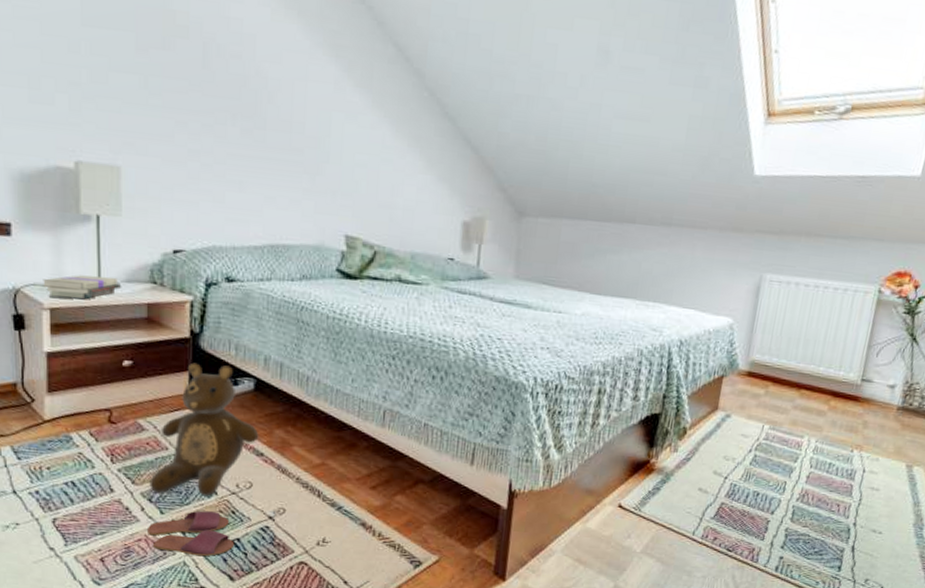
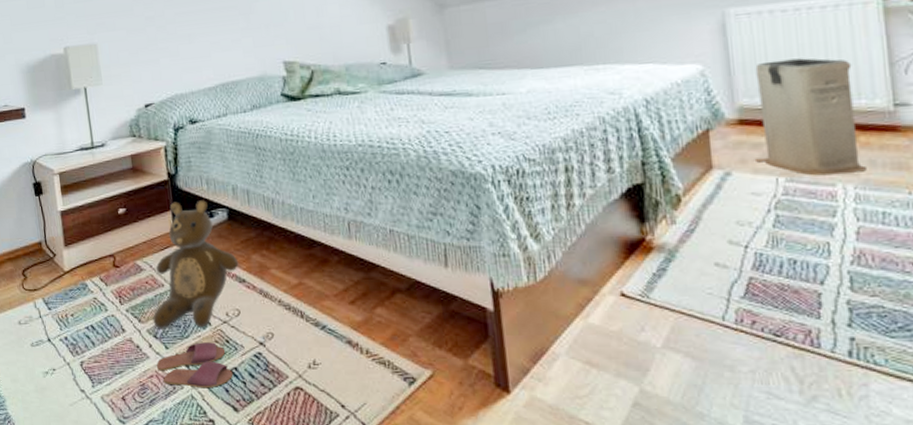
books: present [43,275,121,300] -> none [51,137,109,163]
laundry basket: none [750,326,843,430] -> present [754,58,866,176]

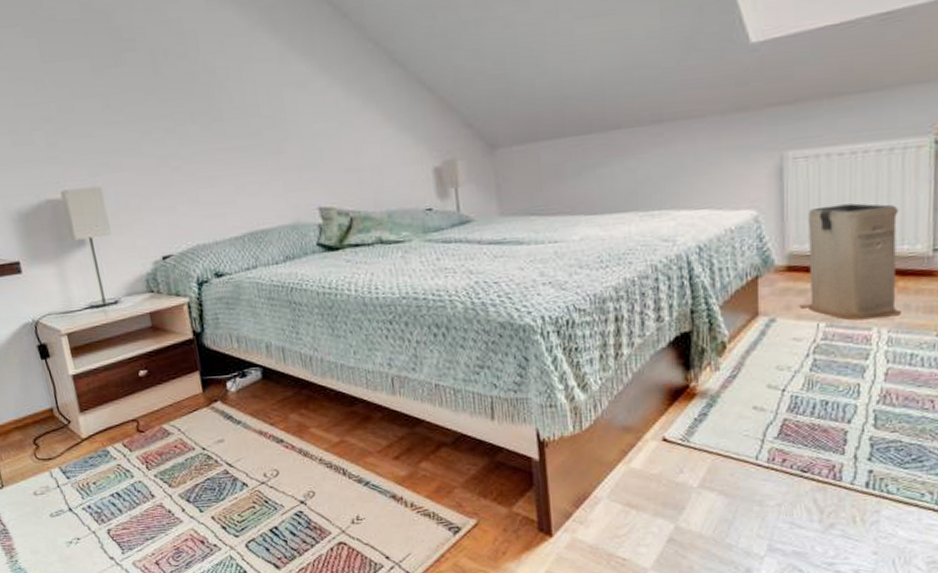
teddy bear: present [152,200,239,328] -> none [184,359,276,492]
slippers: present [157,342,234,389] -> none [191,503,274,549]

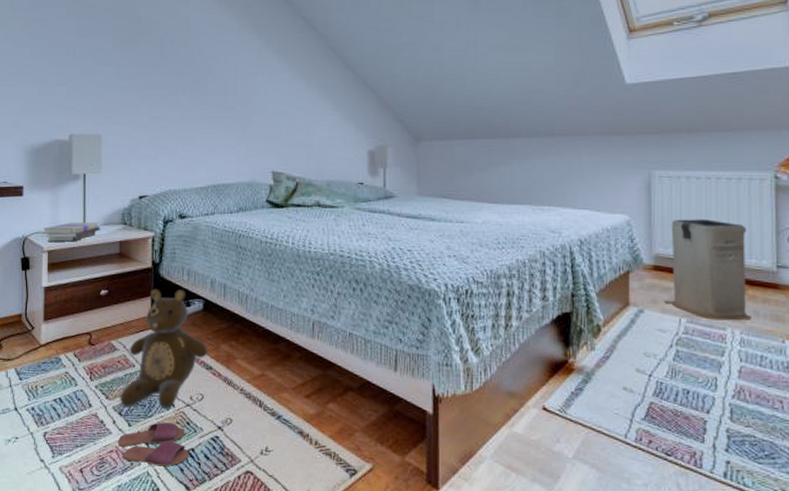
books: none [56,293,123,323] -> present [44,222,100,242]
teddy bear: none [184,359,276,492] -> present [120,288,208,409]
slippers: none [191,503,274,549] -> present [118,422,190,467]

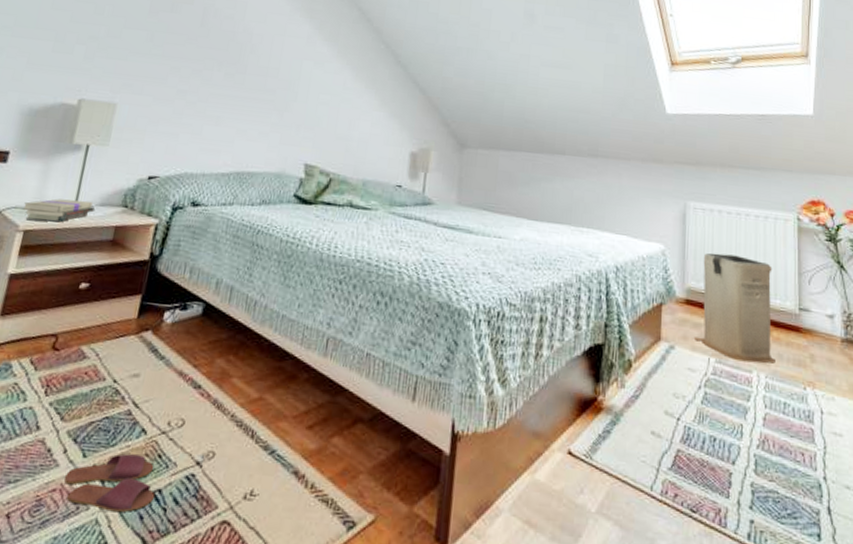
teddy bear: present [120,288,208,409] -> none [78,285,200,436]

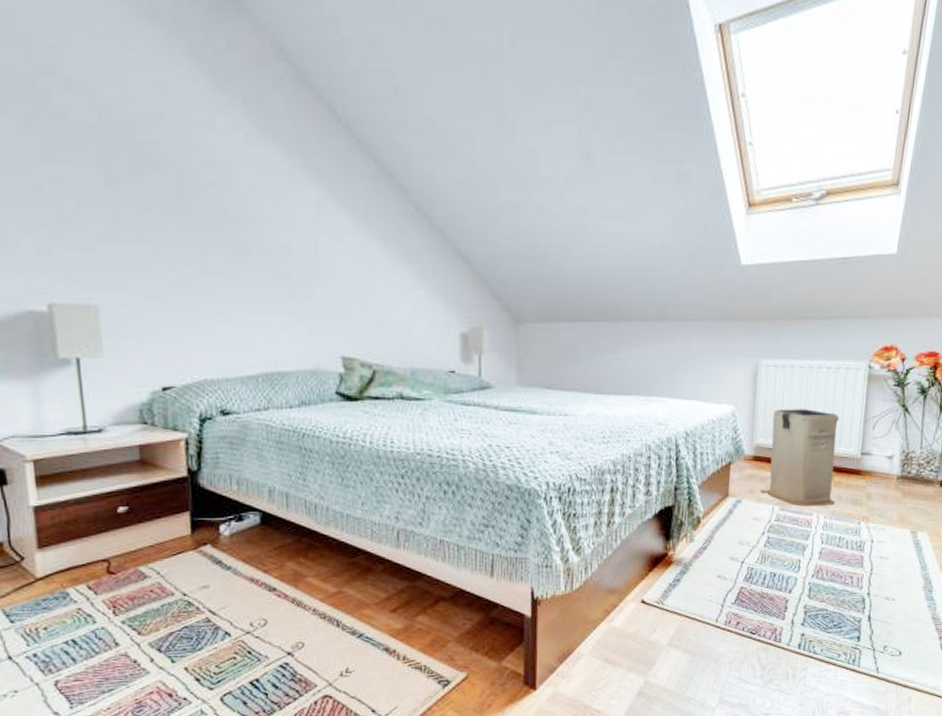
books: present [23,198,95,223] -> none [23,421,109,448]
slippers: present [64,453,155,513] -> none [159,654,254,703]

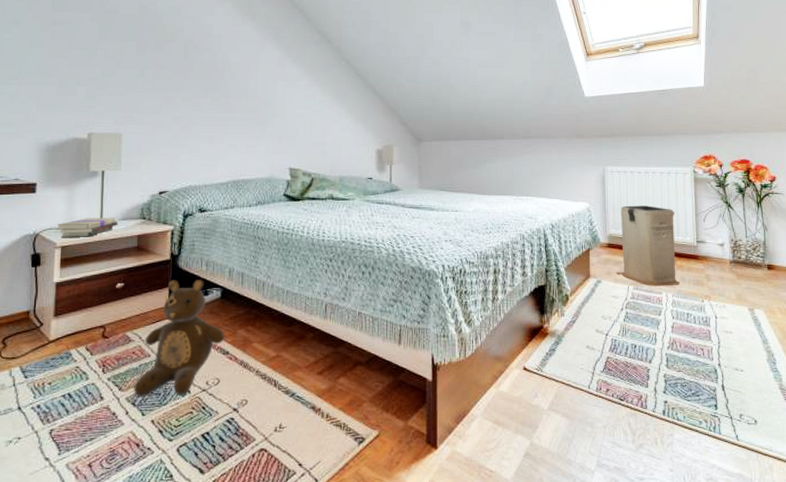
books: none [23,421,109,448] -> present [57,217,118,237]
teddy bear: none [157,502,270,641] -> present [134,280,225,396]

